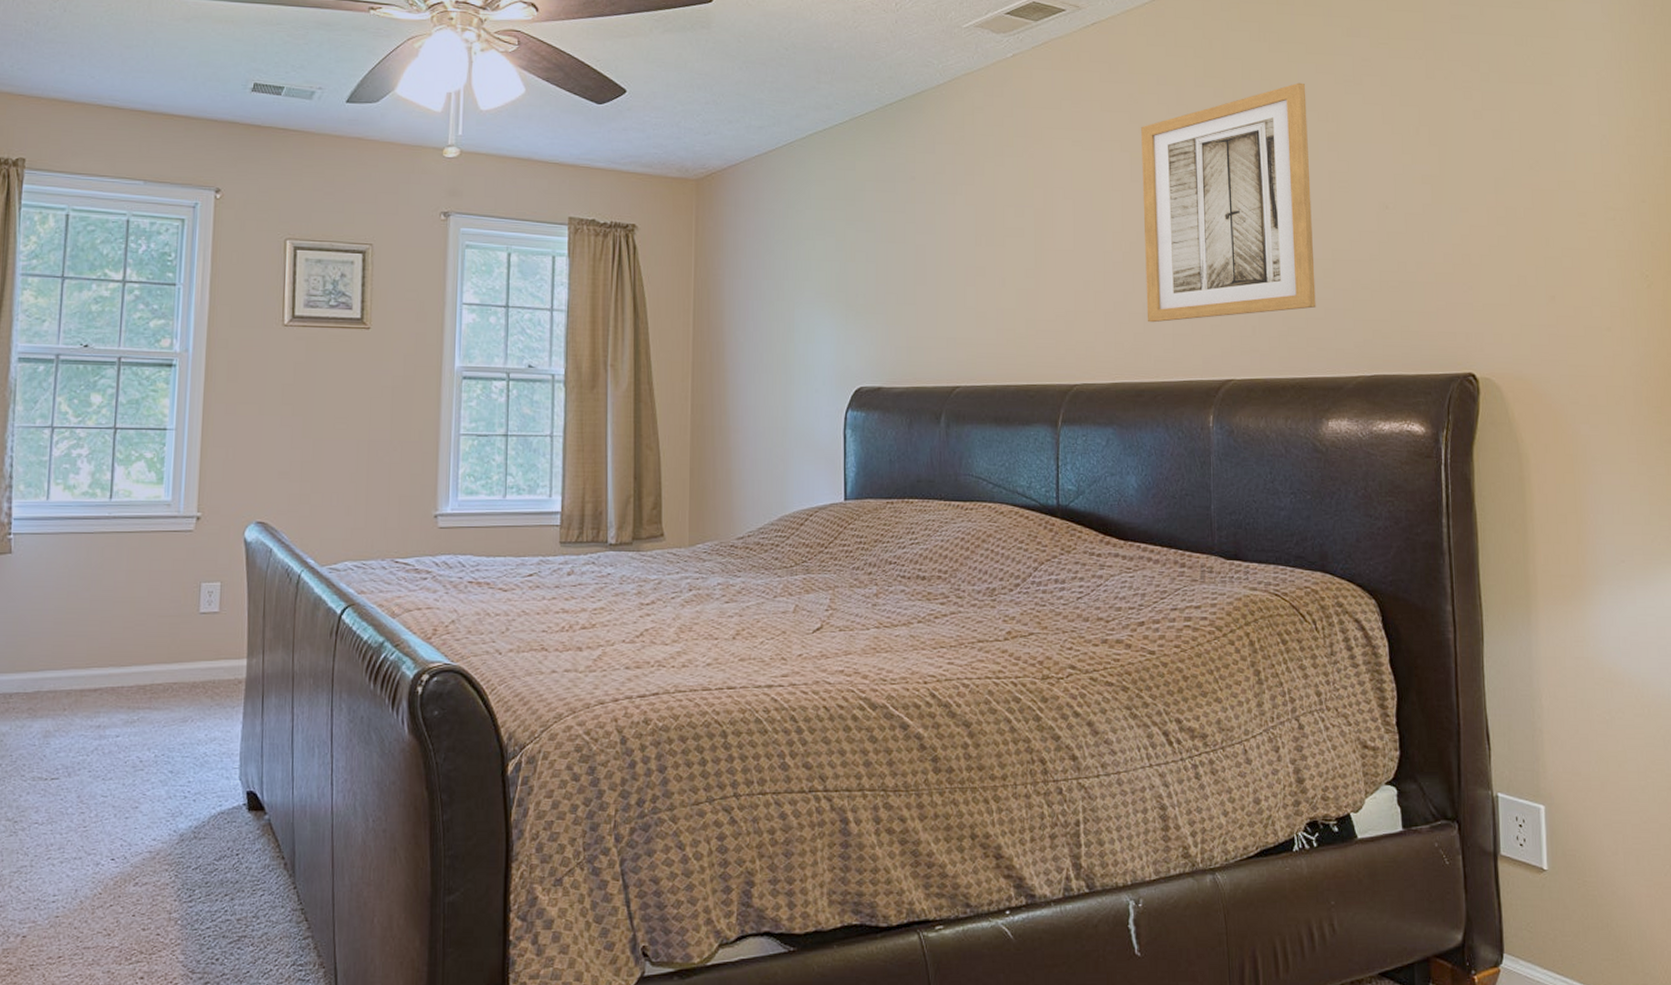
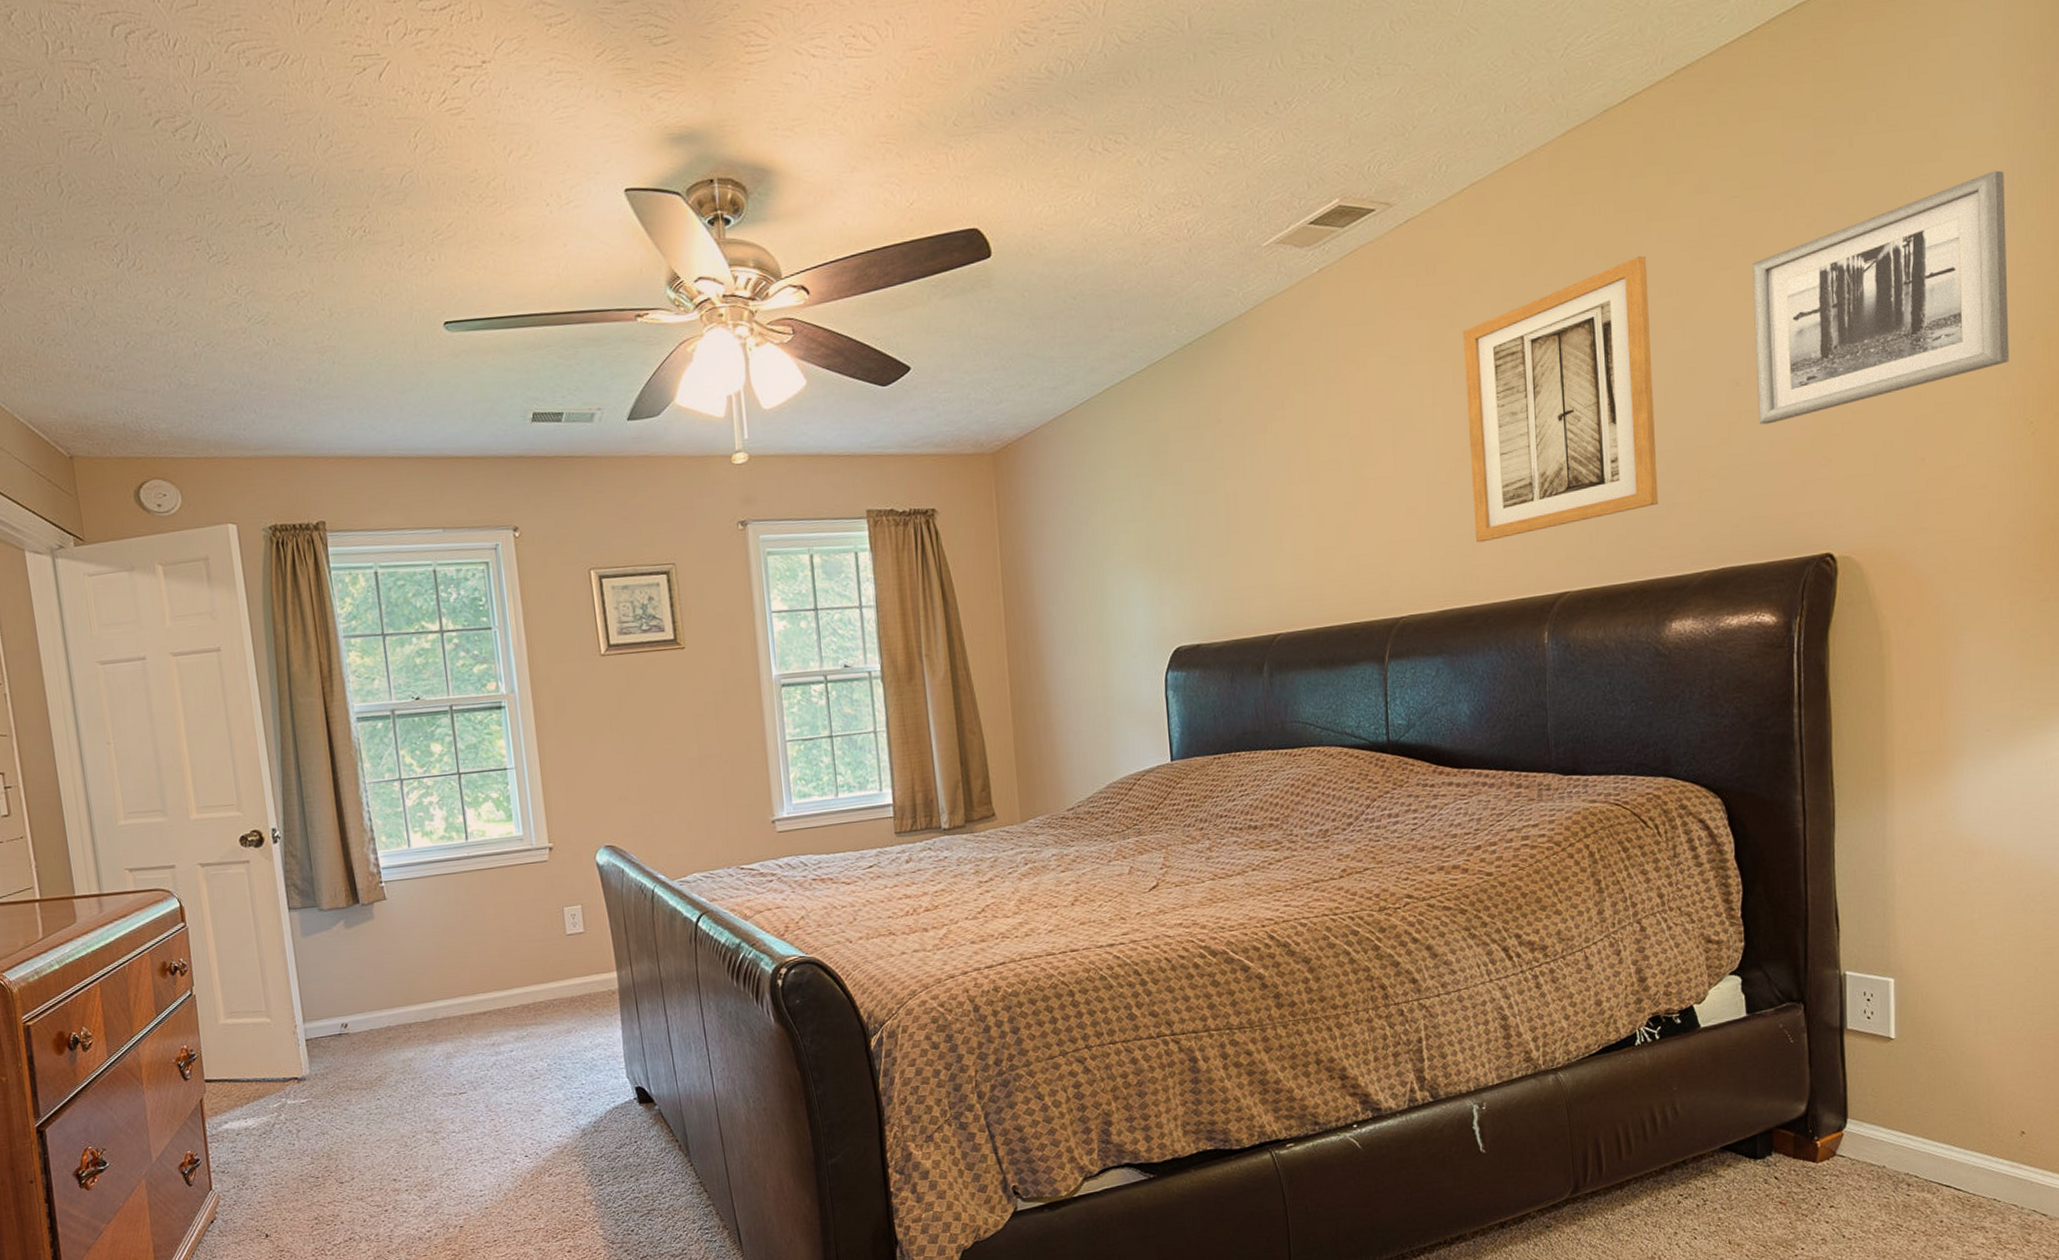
wall art: none [1399,53,1625,247] -> present [1752,170,2009,425]

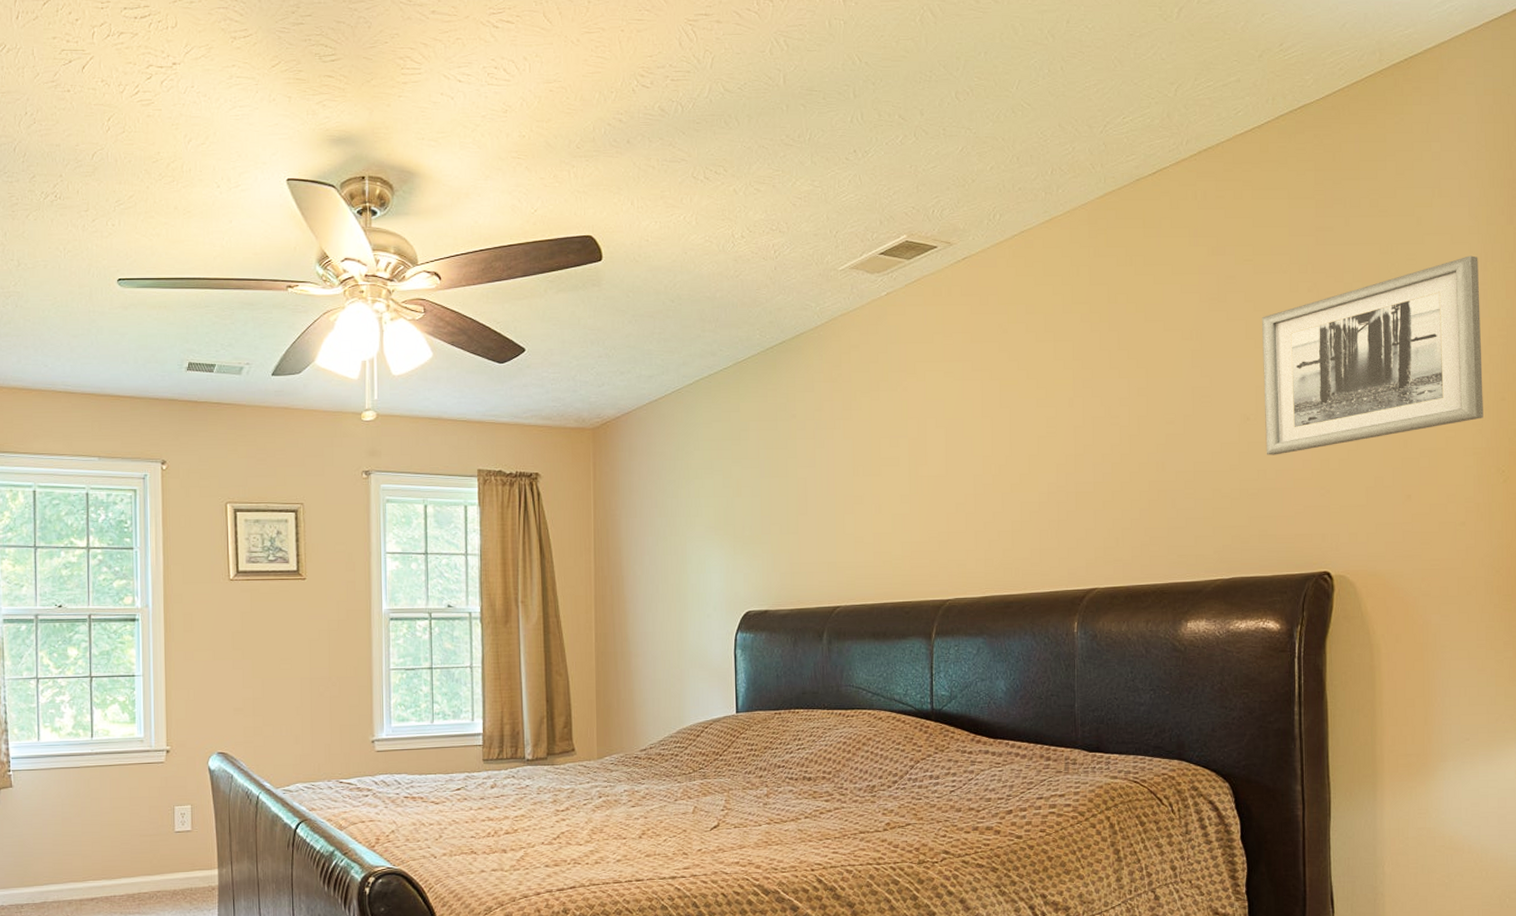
wall art: present [1463,255,1658,543] -> none [1010,303,1177,539]

